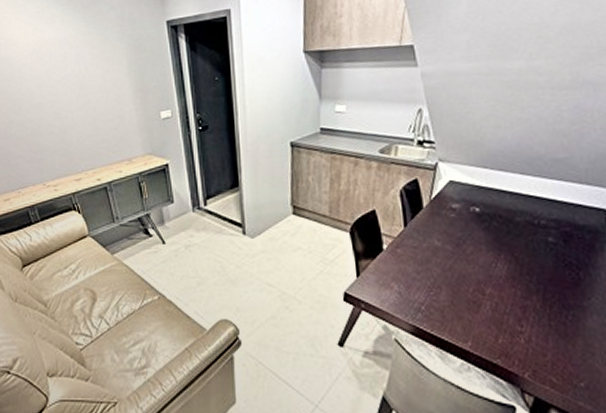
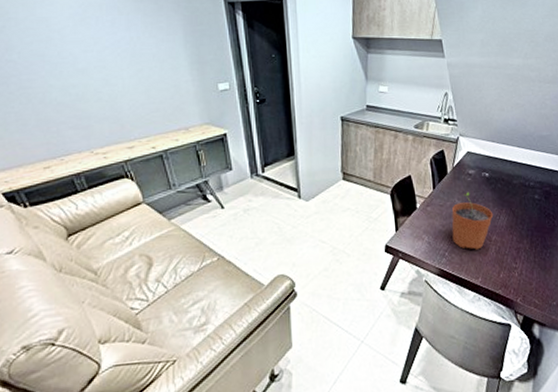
plant pot: none [429,231,488,305] -> present [451,192,494,250]

